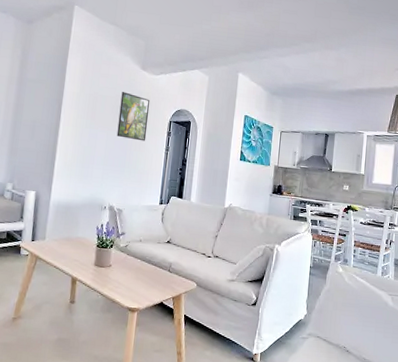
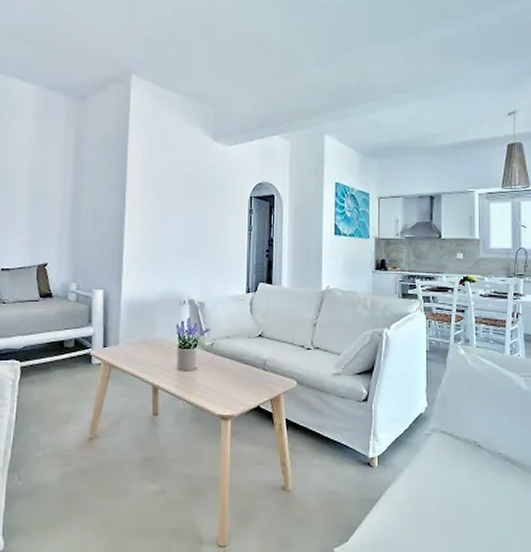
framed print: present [116,92,150,141] -> none [191,168,226,222]

